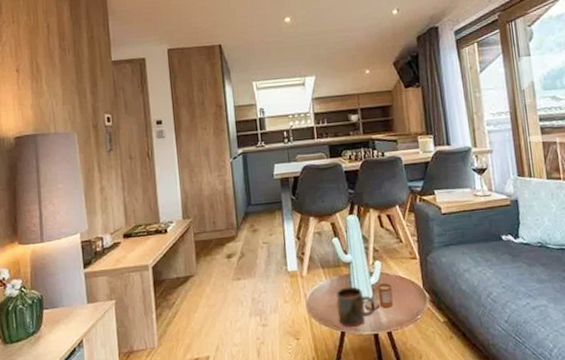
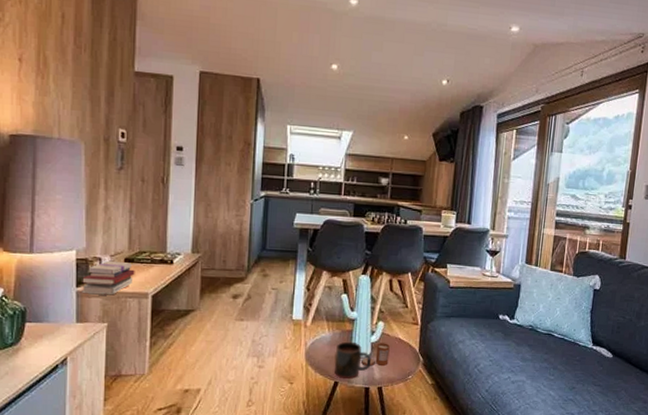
books: none [88,238,134,274] -> present [82,260,135,295]

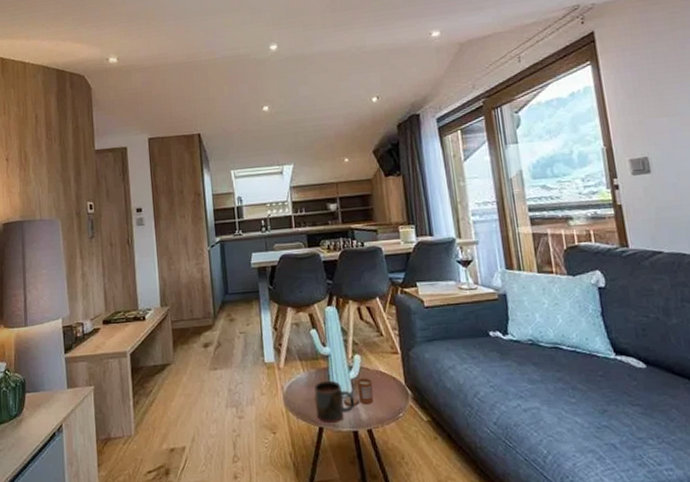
books: present [82,260,135,295] -> none [69,324,113,359]

